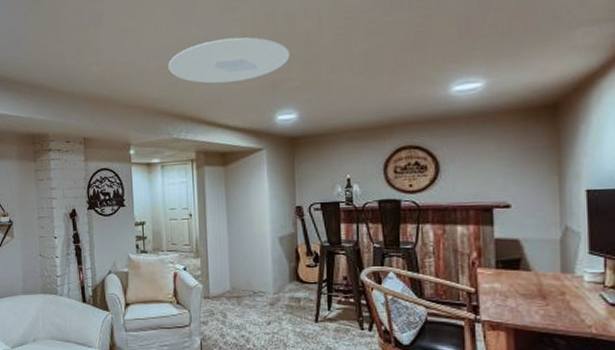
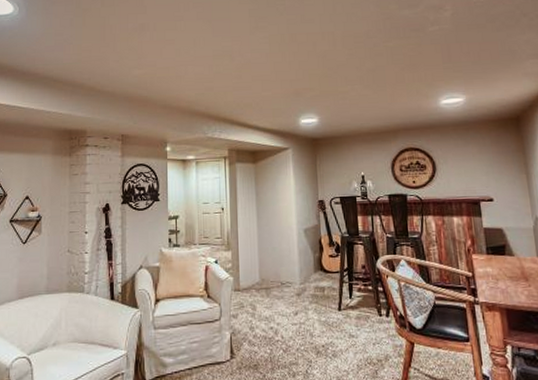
ceiling light: present [168,37,290,84] -> none [205,52,311,90]

